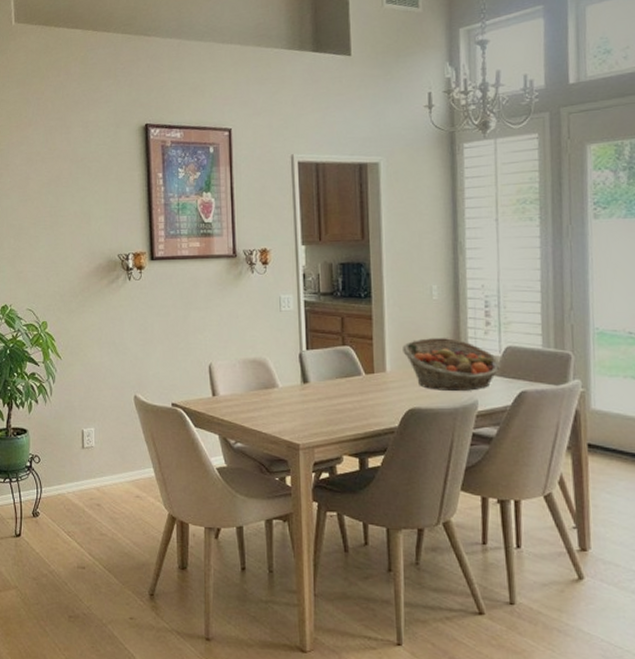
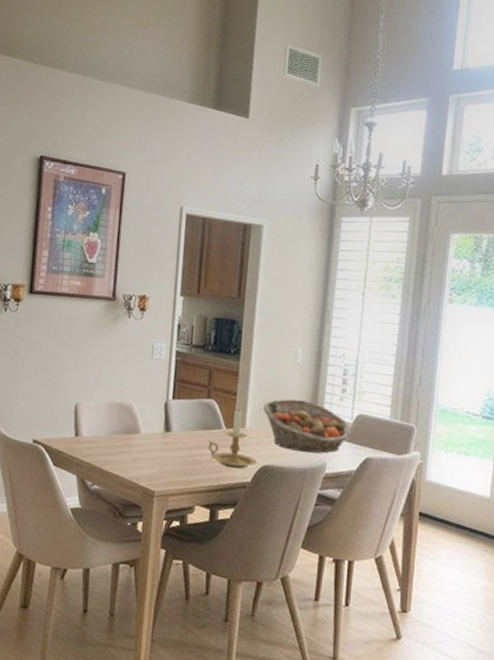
candle holder: none [349,353,403,415] -> present [208,409,257,469]

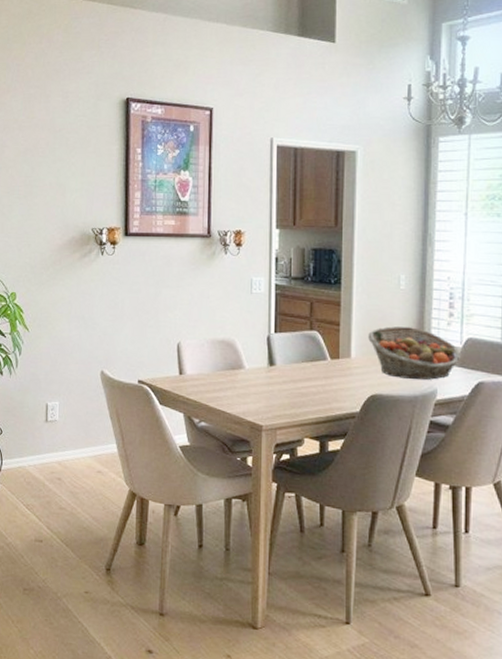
candle holder: present [208,409,257,469] -> none [314,339,365,399]

